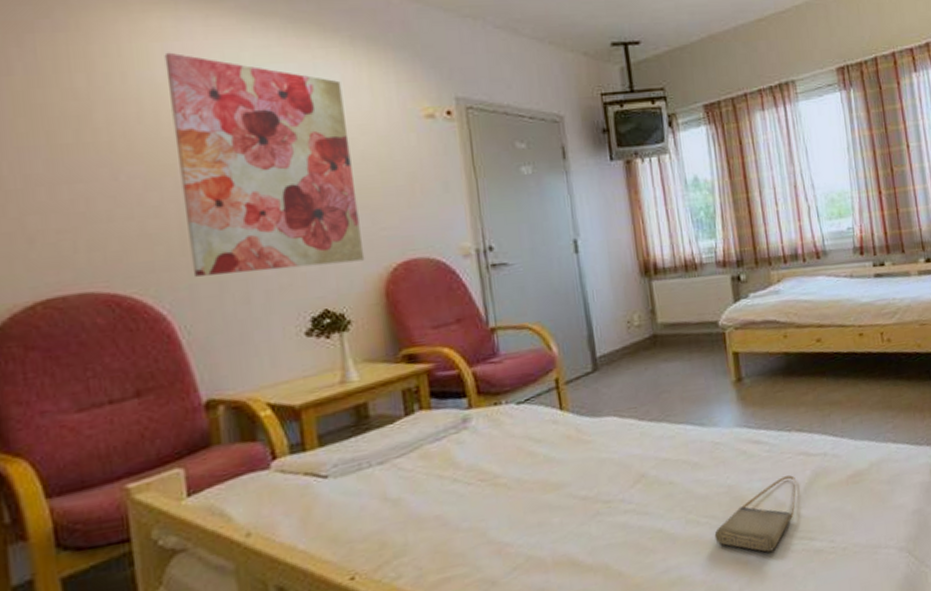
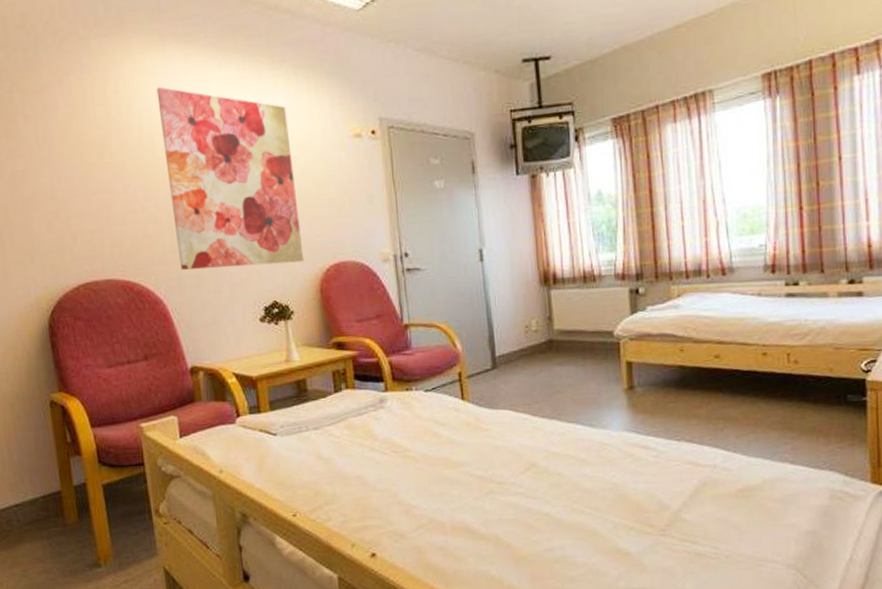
shoulder bag: present [714,475,797,553] -> none [597,482,682,548]

